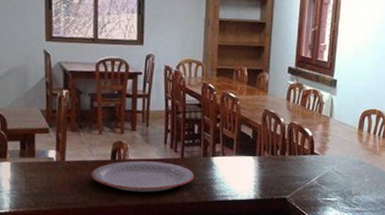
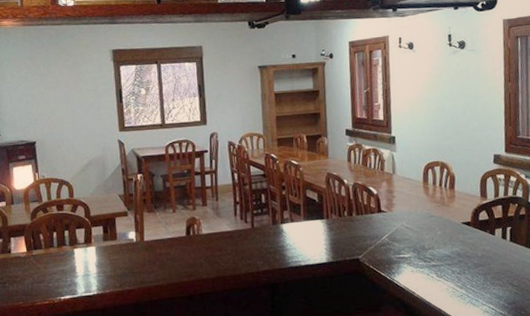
plate: present [92,160,194,192] -> none [169,233,266,265]

